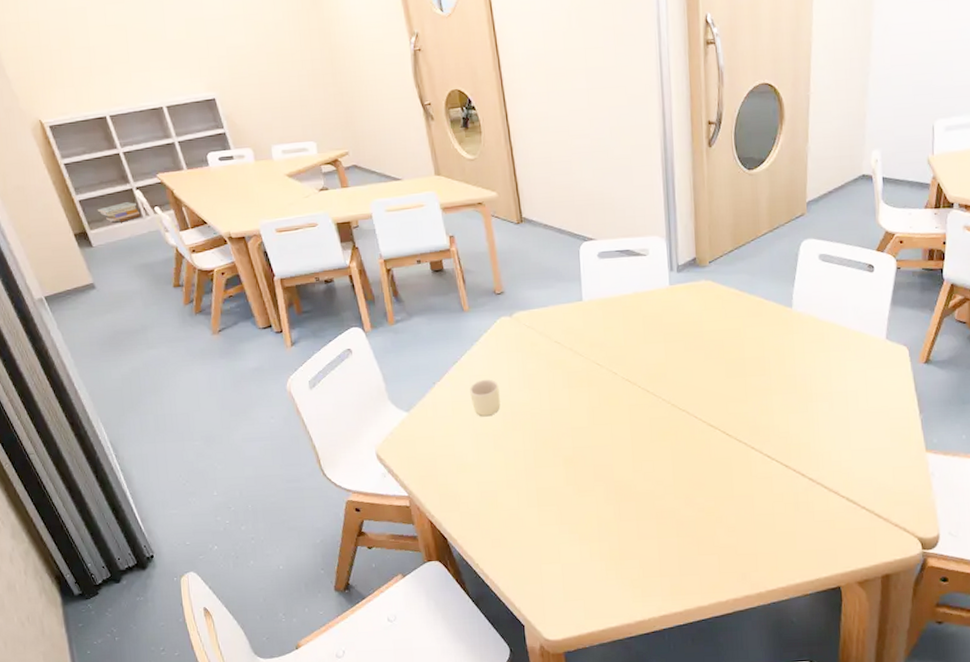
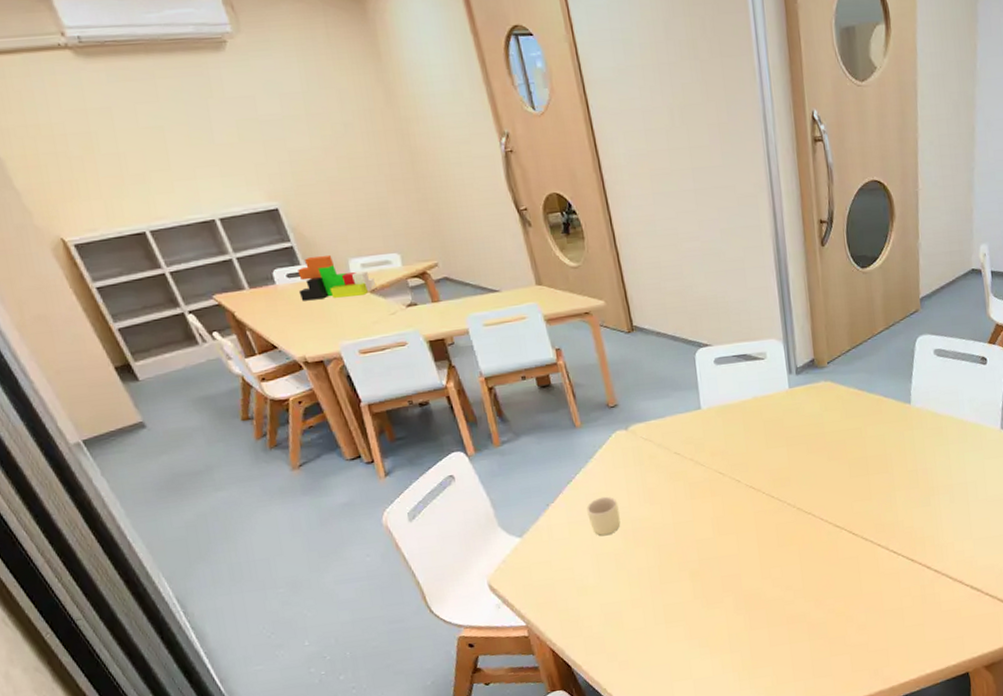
books: present [97,202,141,223] -> none [141,328,197,352]
toy blocks: none [228,141,295,182] -> present [298,255,377,301]

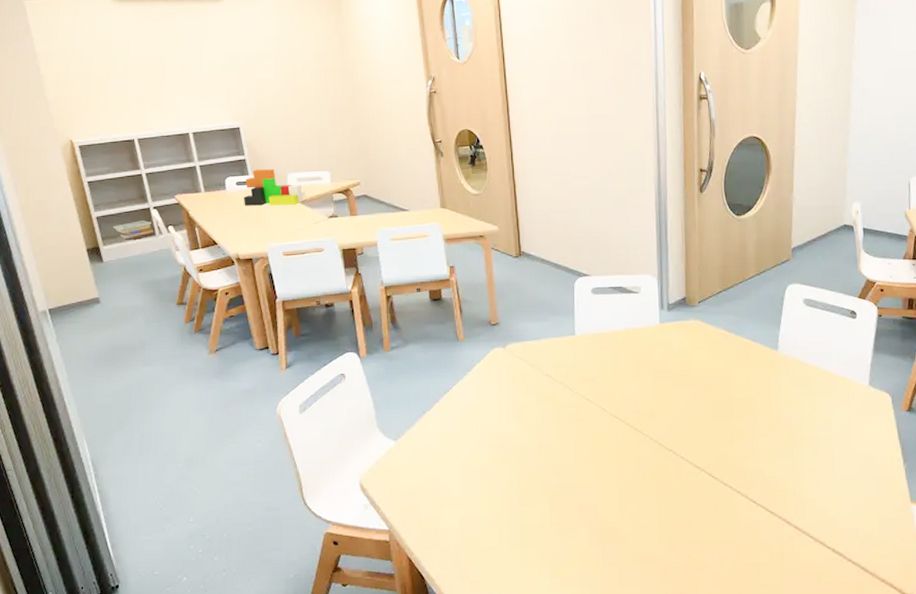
books: none [141,328,197,352] -> present [113,220,154,240]
cup: present [586,496,621,536] -> none [459,410,488,449]

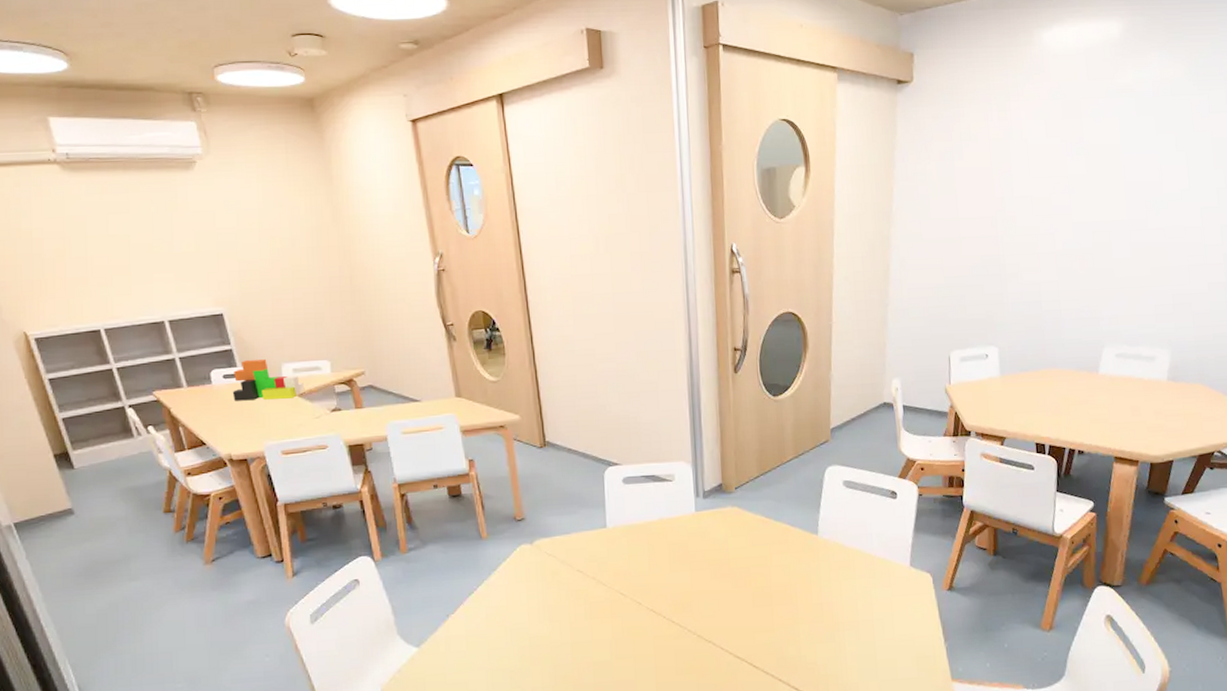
books: present [113,220,154,240] -> none [82,421,132,443]

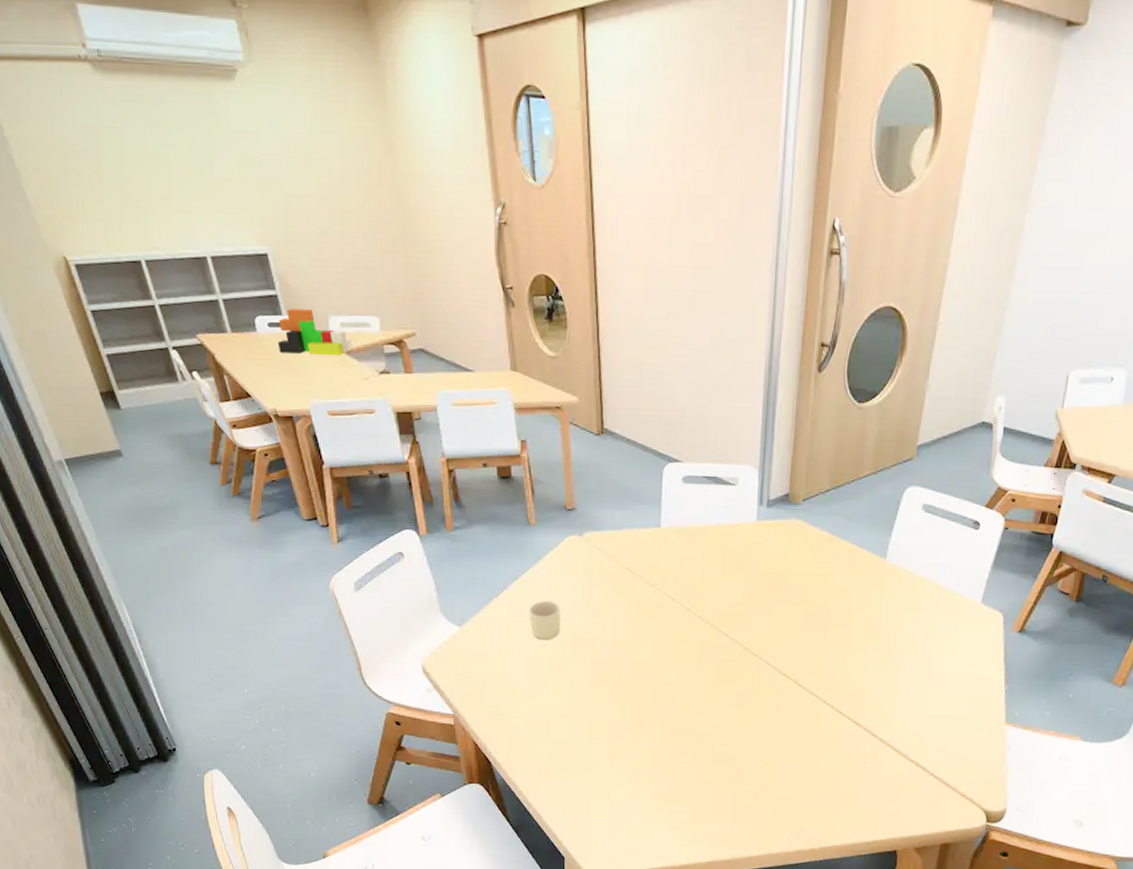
cup: none [486,610,518,651] -> present [529,600,561,640]

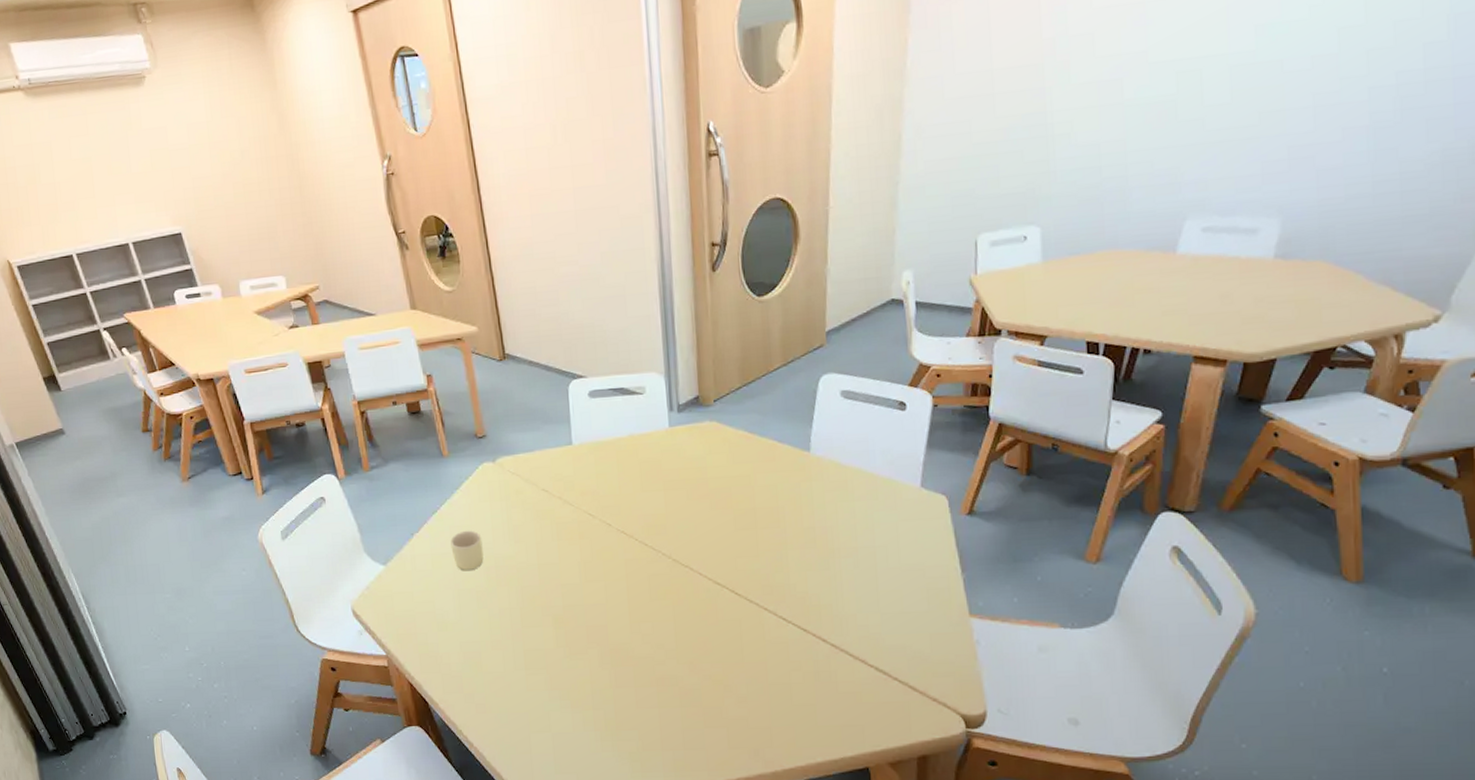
toy blocks: present [277,308,353,356] -> none [195,277,263,321]

